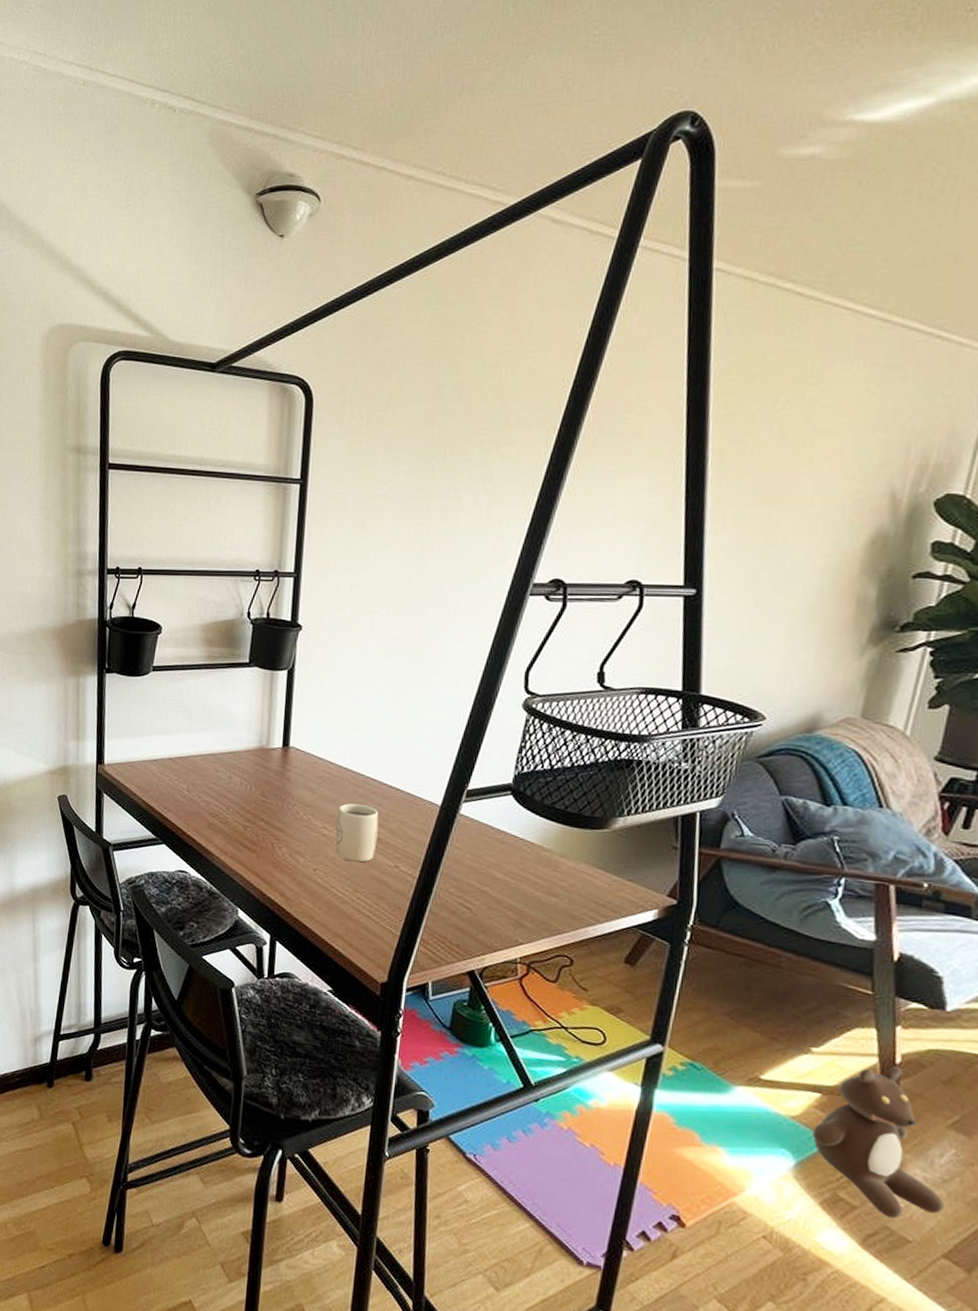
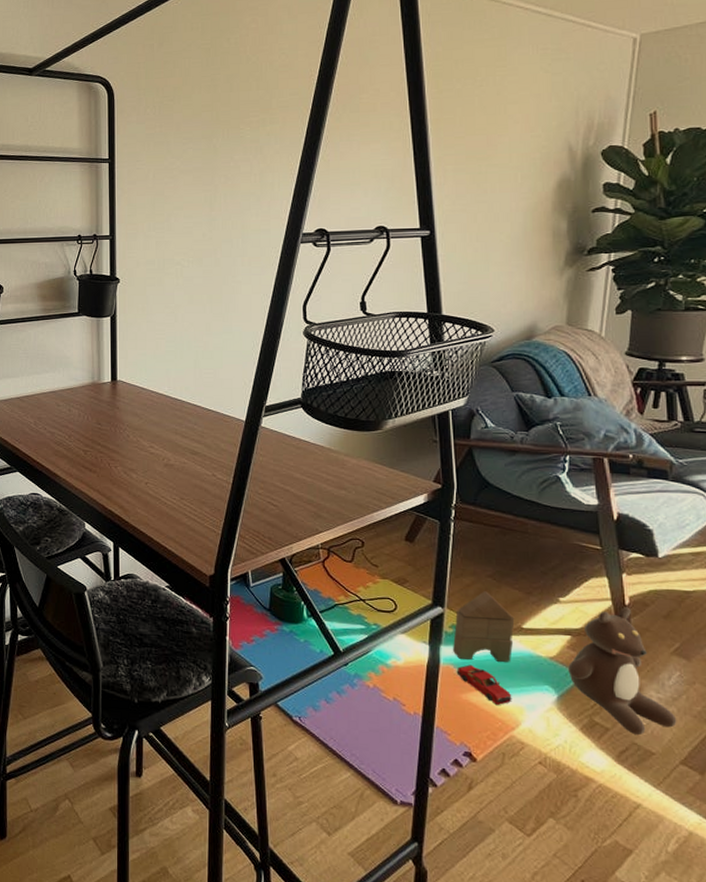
mug: present [335,803,379,863] -> none [161,425,196,474]
toy blocks: none [670,1031,752,1117] -> present [453,591,515,662]
toy car: none [672,1114,739,1166] -> present [456,664,512,705]

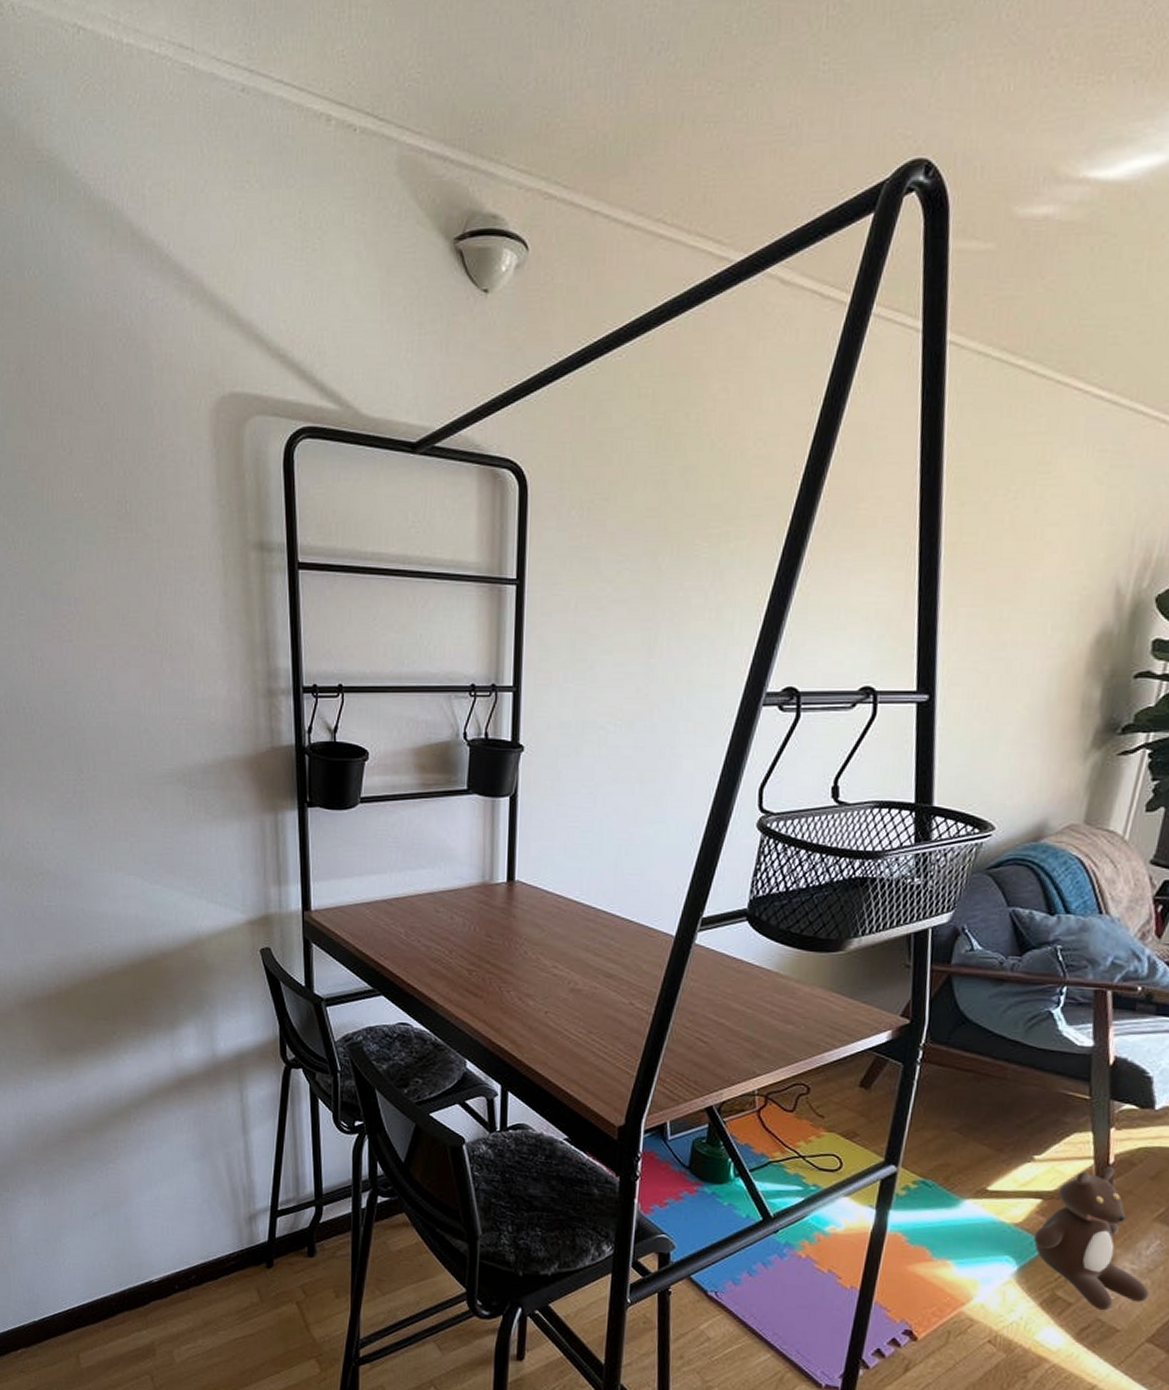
toy blocks: present [453,591,515,662] -> none [903,1147,980,1229]
toy car: present [456,664,512,705] -> none [904,1232,966,1278]

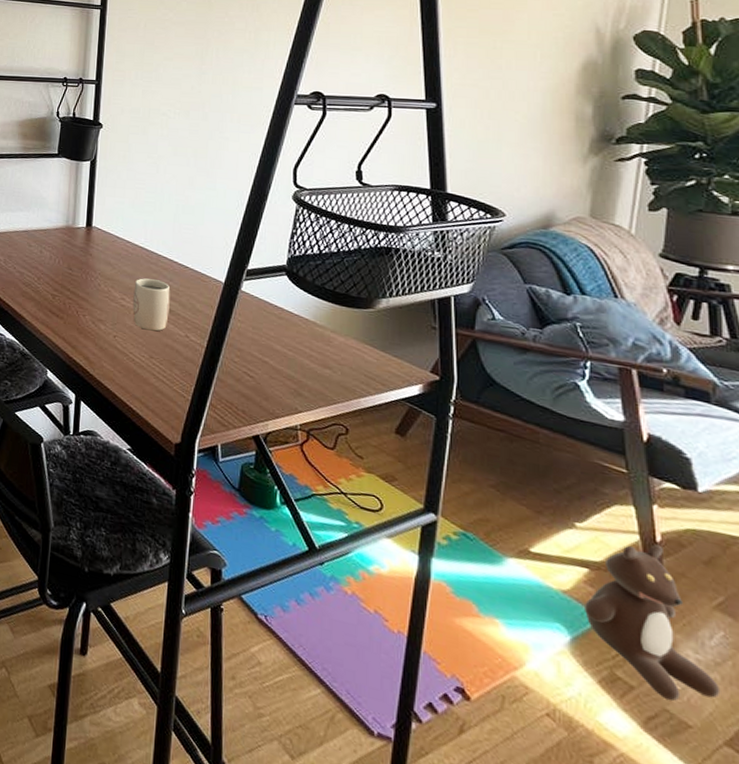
mug: none [567,939,612,1002] -> present [132,278,171,331]

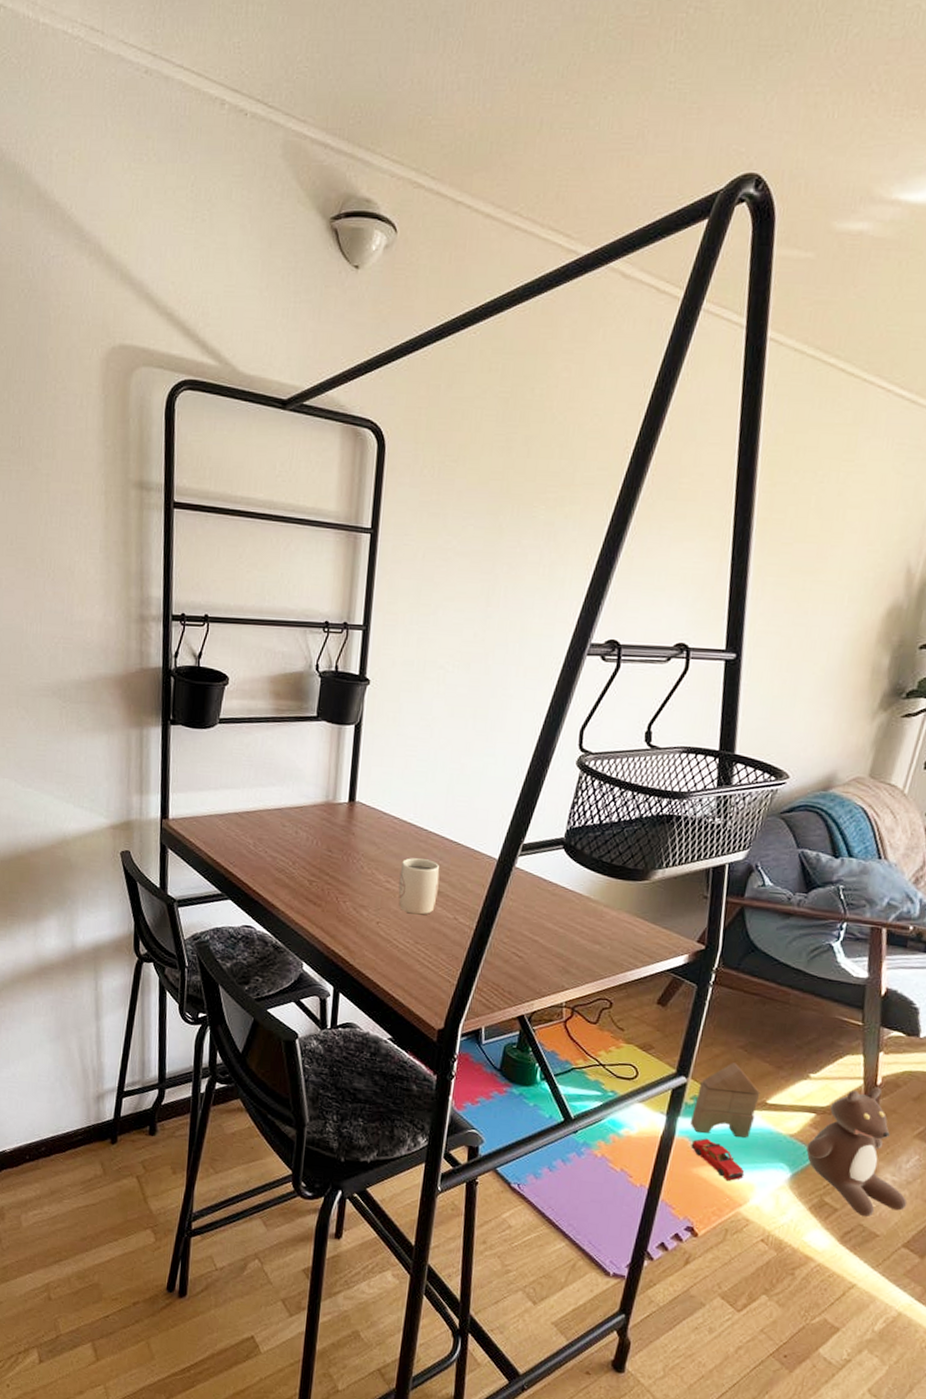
toy blocks: none [447,502,521,589] -> present [691,1062,761,1138]
toy car: none [450,584,516,638] -> present [691,1138,745,1181]

